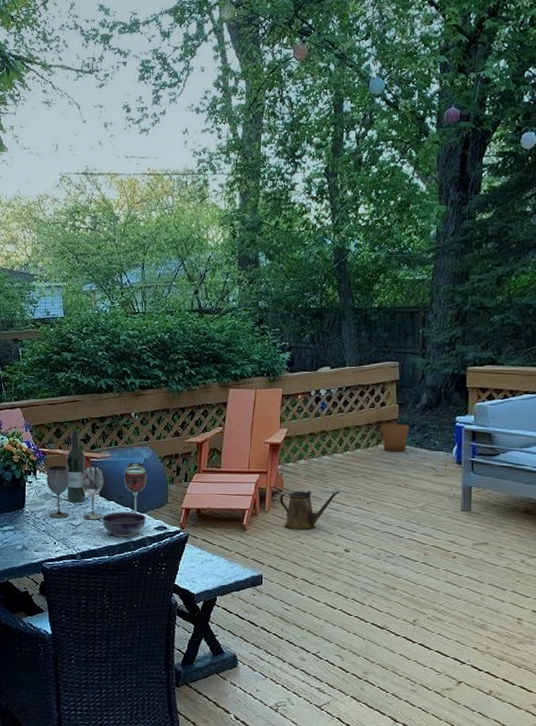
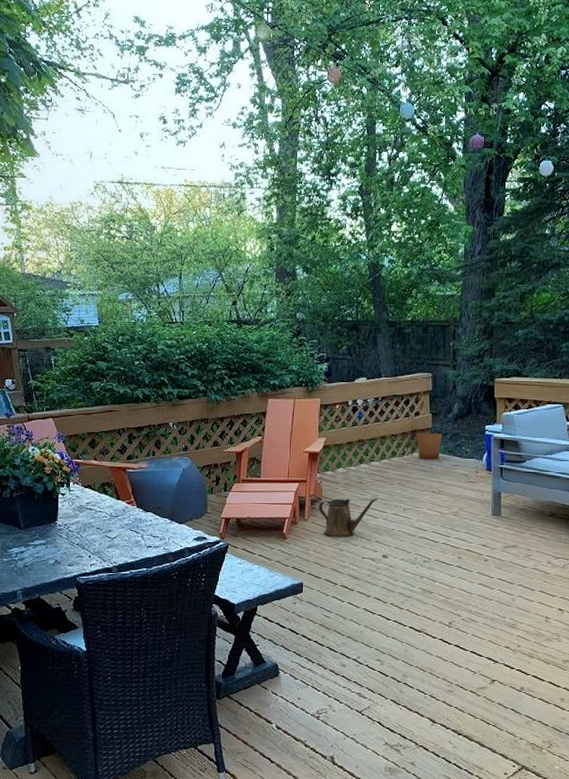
wineglass: present [47,466,104,520] -> none [81,477,141,532]
wine bottle: present [66,430,86,503] -> none [101,440,122,515]
bowl: present [102,512,146,537] -> none [139,523,185,549]
wineglass: present [124,462,147,513] -> none [162,472,185,524]

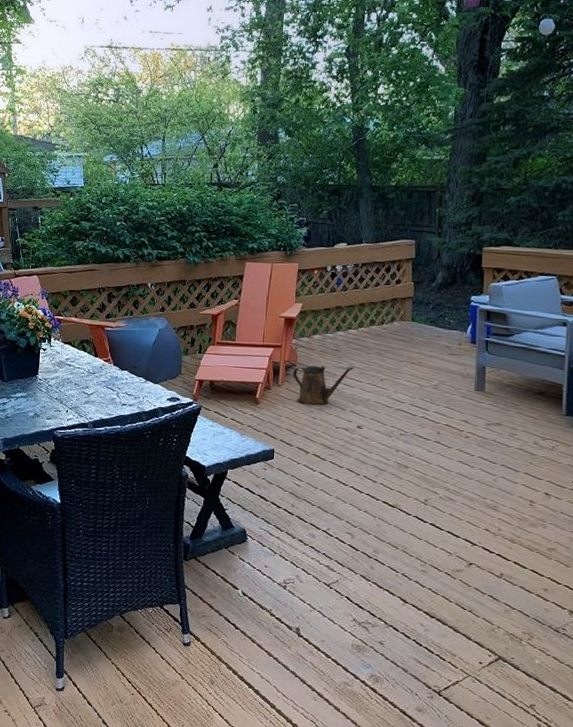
planter: present [416,433,442,460] -> none [396,301,425,330]

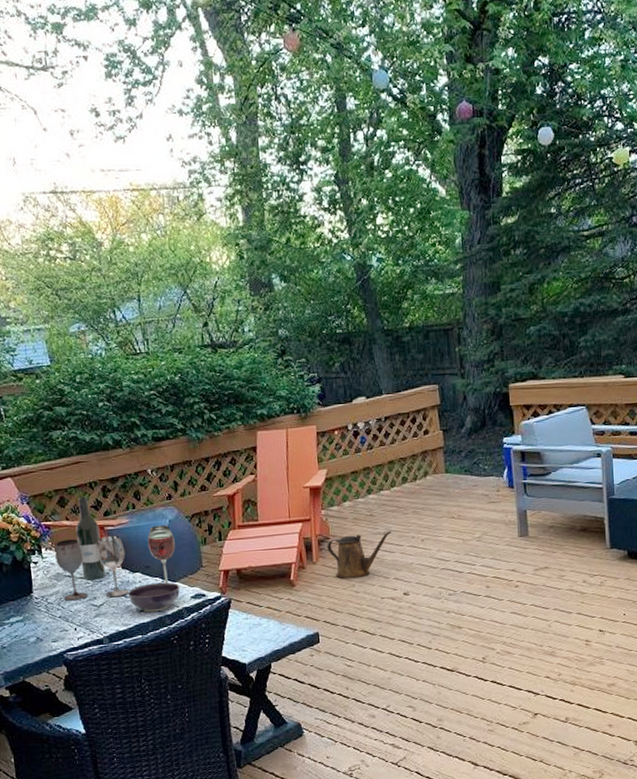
wineglass: none [61,333,119,389] -> present [55,535,129,601]
wine bottle: none [80,299,101,372] -> present [76,496,106,581]
bowl: none [115,381,160,407] -> present [128,582,180,612]
wineglass: none [138,332,161,384] -> present [147,525,175,583]

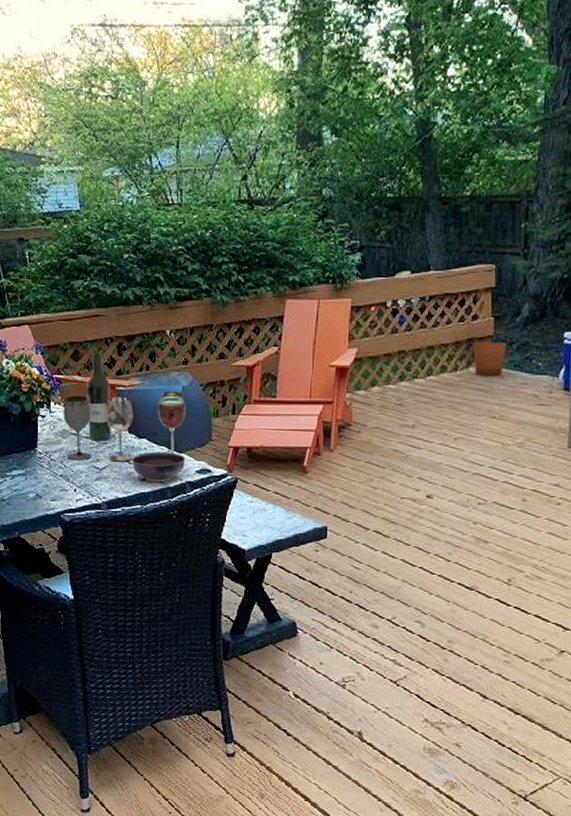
watering can: present [327,531,392,579] -> none [347,424,421,473]
planter: none [428,451,457,483] -> present [473,342,507,377]

